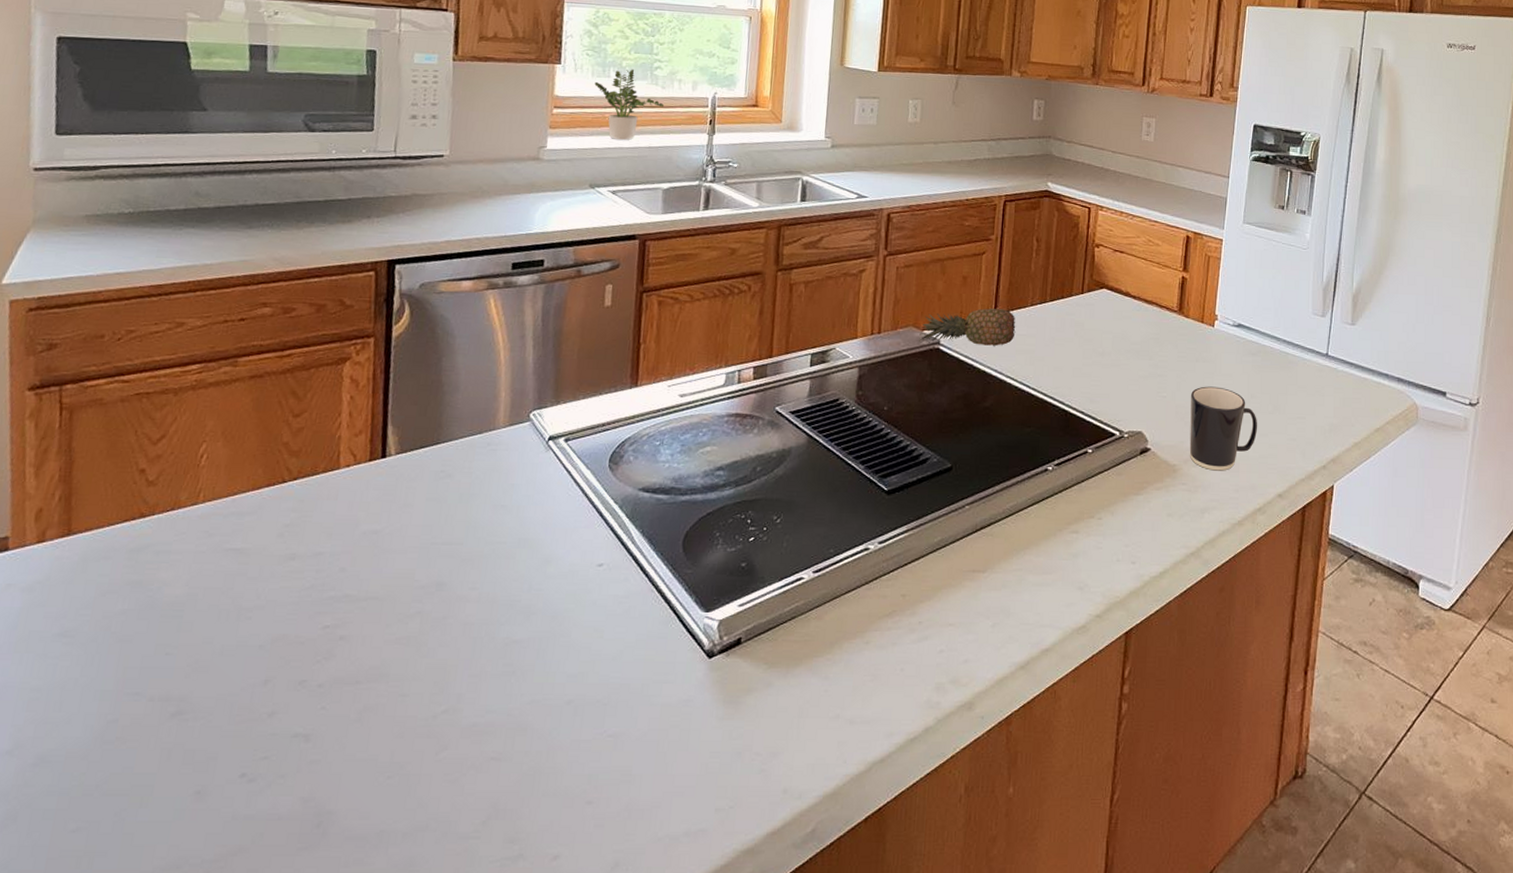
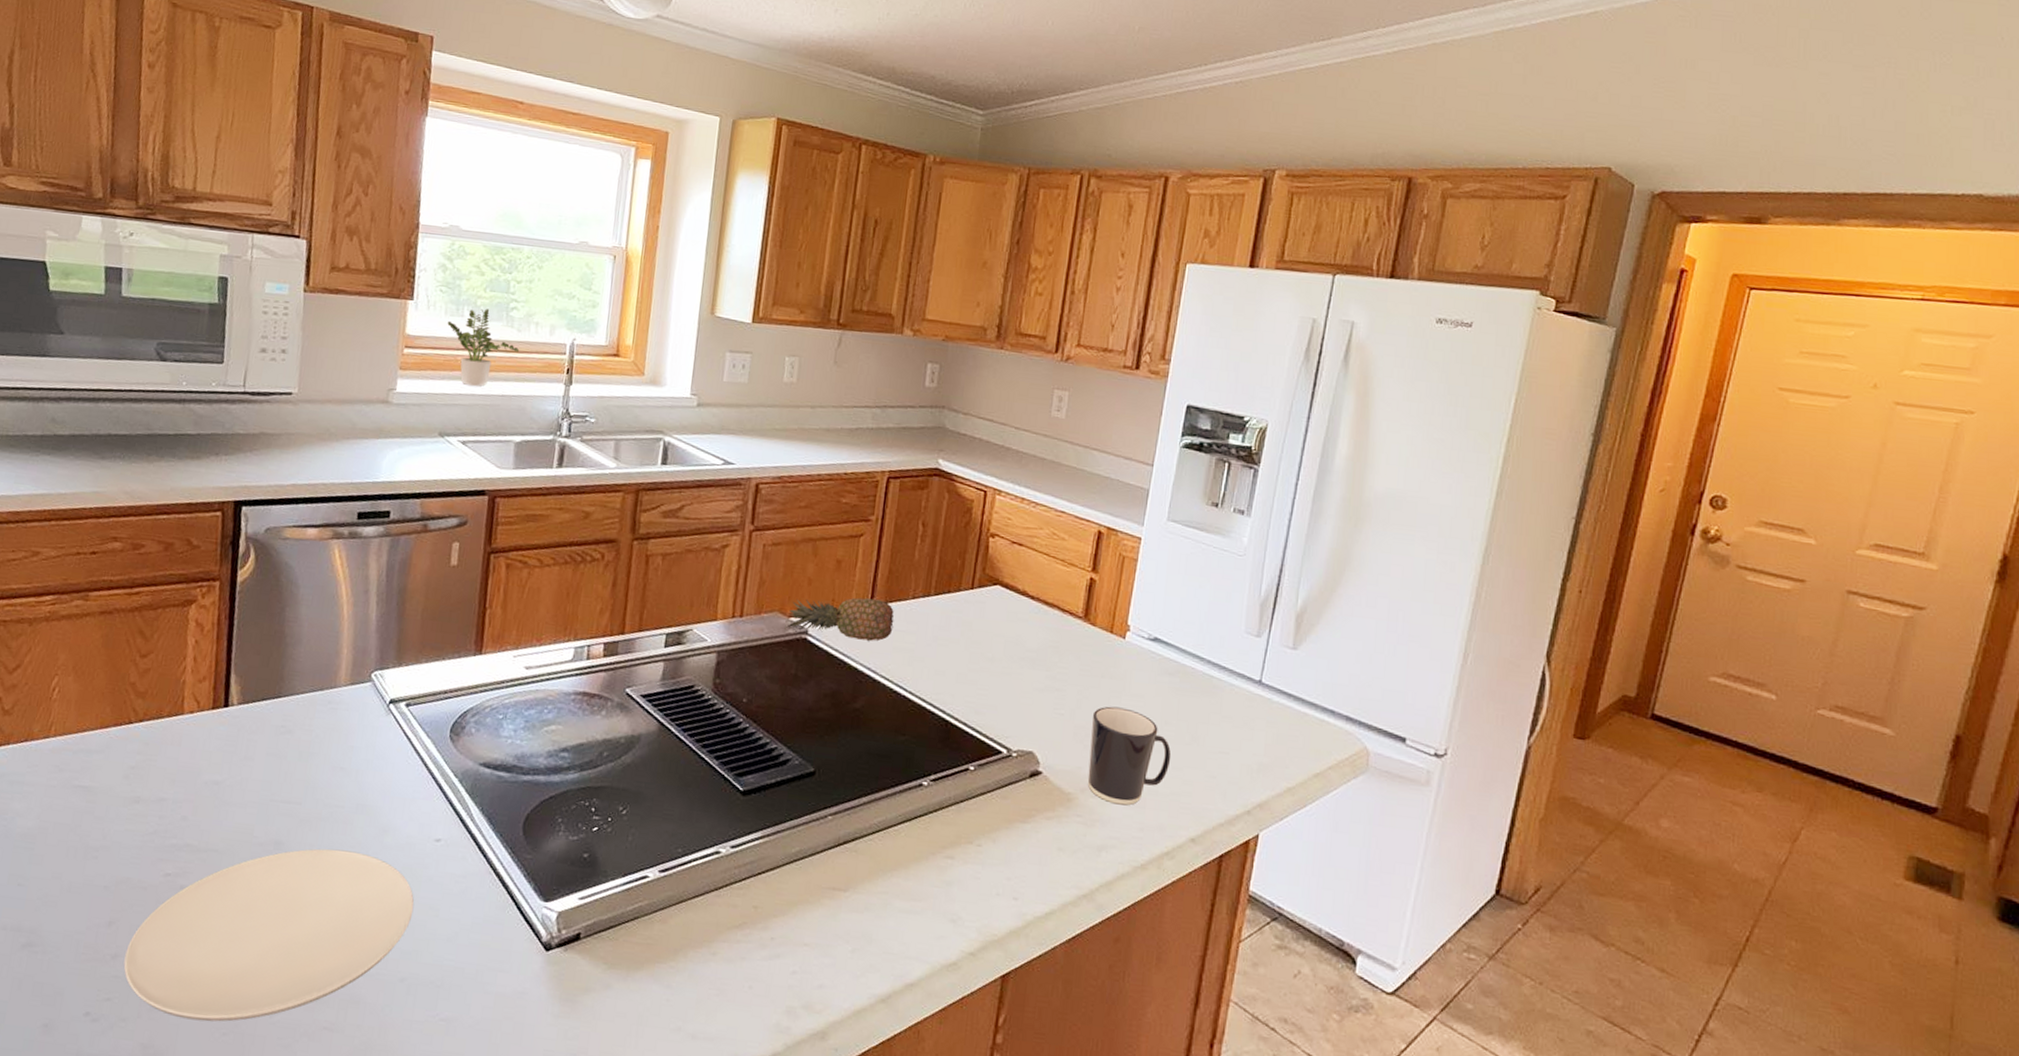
plate: none [281,584,579,767] -> present [123,848,414,1022]

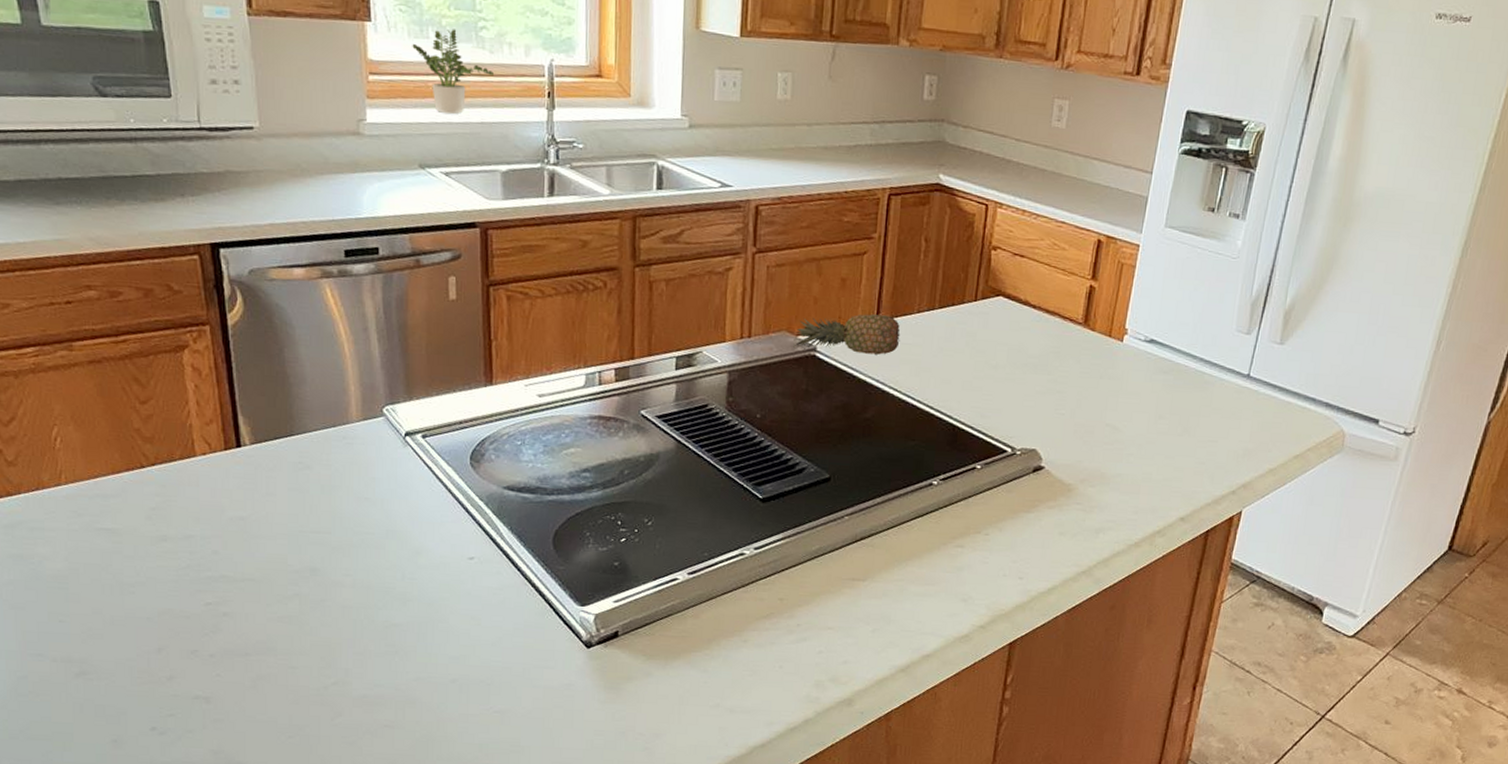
plate: present [123,848,414,1022] -> none [180,572,456,728]
mug: present [1087,706,1172,806] -> none [1086,404,1165,492]

